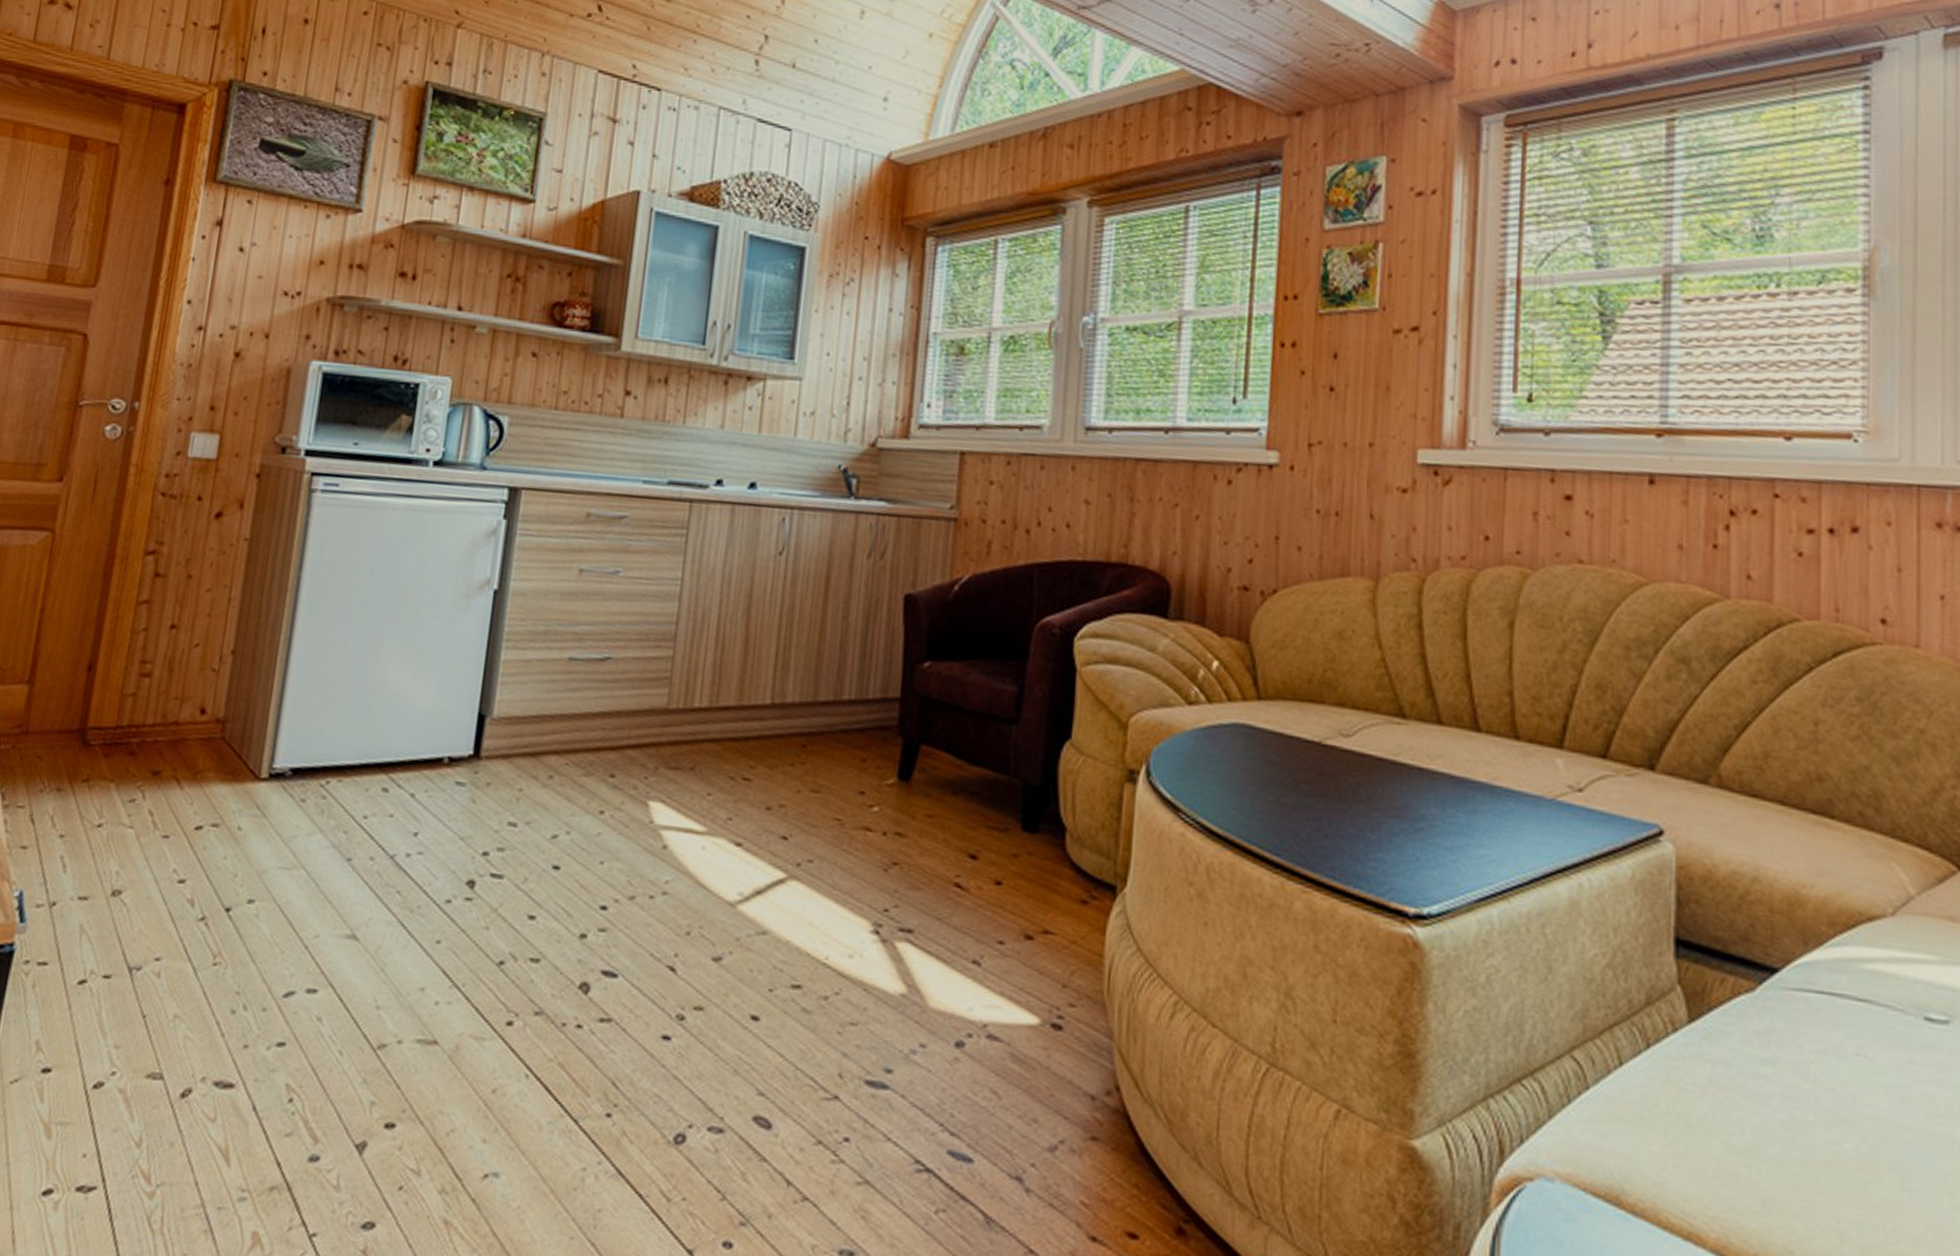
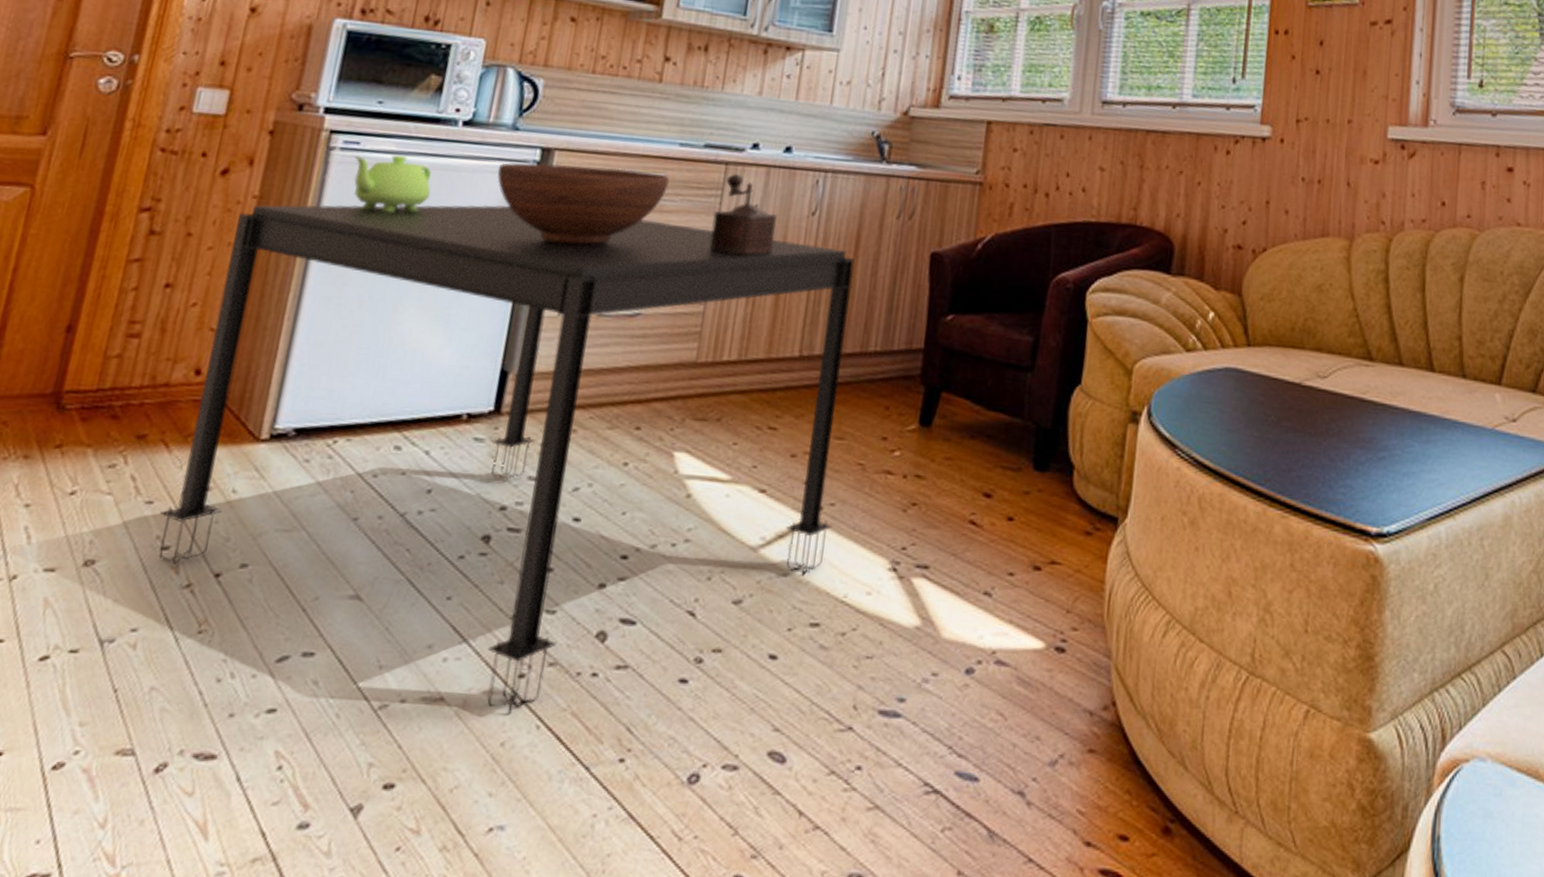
dining table: none [176,545,825,1061] -> present [159,204,855,714]
teapot: none [334,495,406,555] -> present [354,154,431,213]
fruit bowl: none [467,502,634,587] -> present [497,162,669,245]
pepper mill: none [676,512,743,599] -> present [709,174,777,257]

